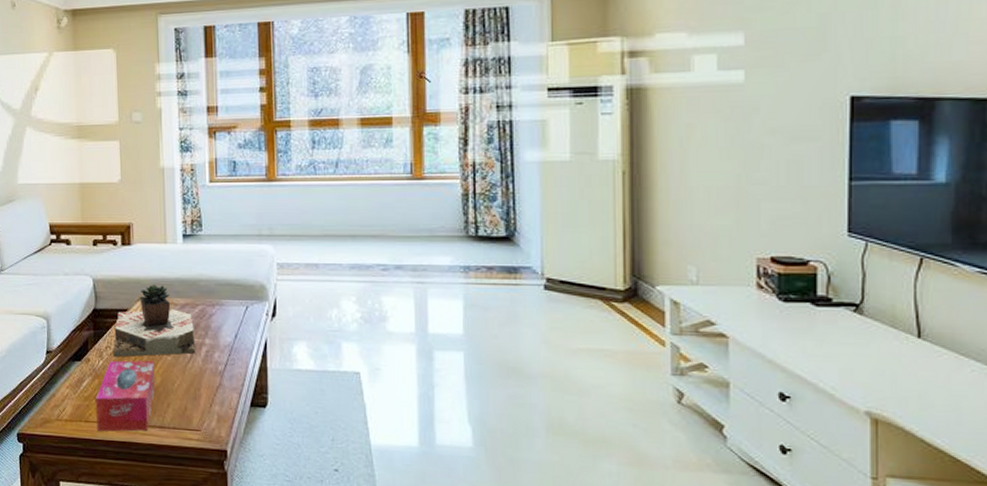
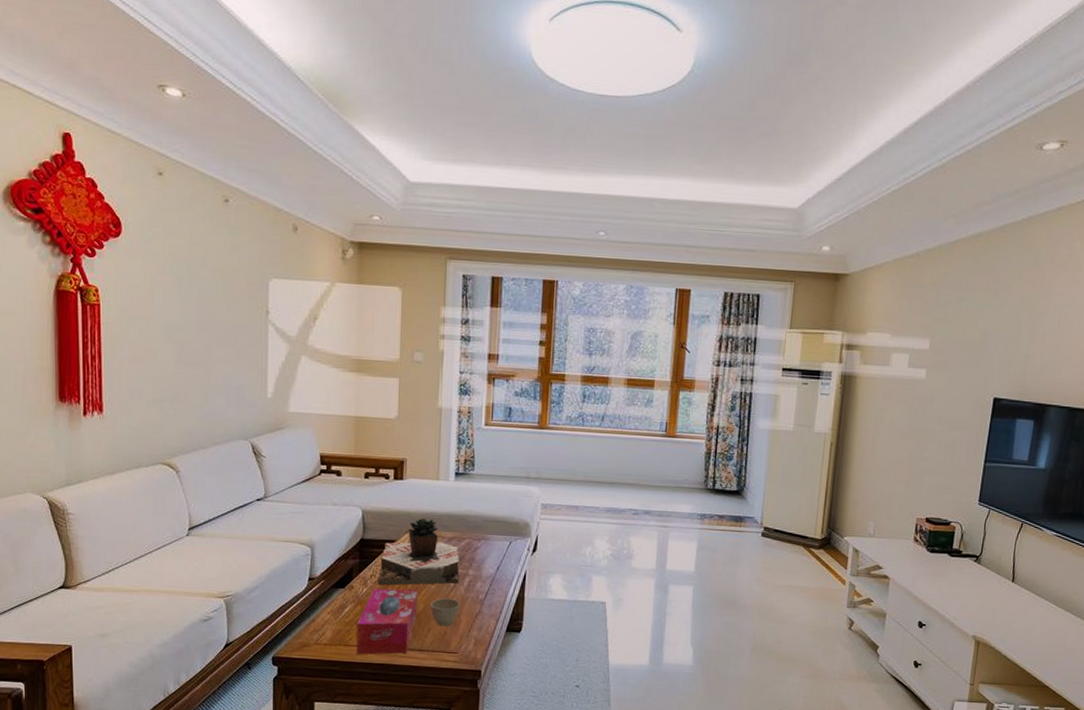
cup: none [168,370,199,401] -> present [431,598,460,627]

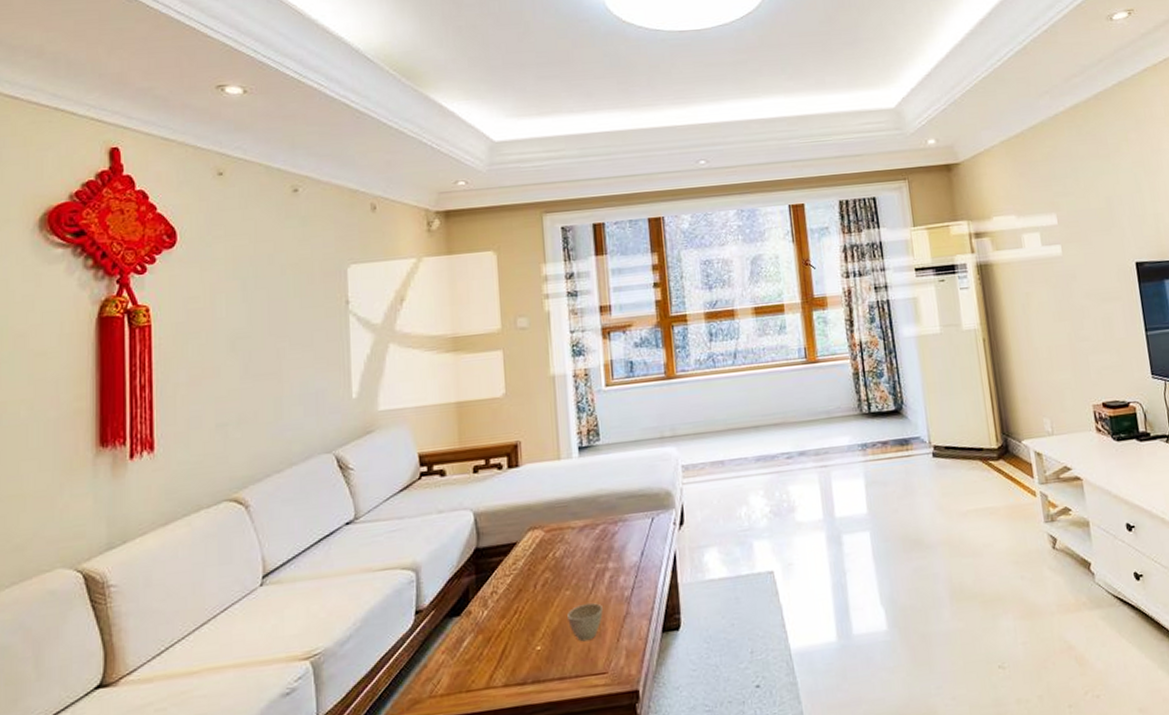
tissue box: present [356,588,419,655] -> none [480,598,553,700]
succulent plant: present [377,518,460,585] -> none [499,508,599,603]

